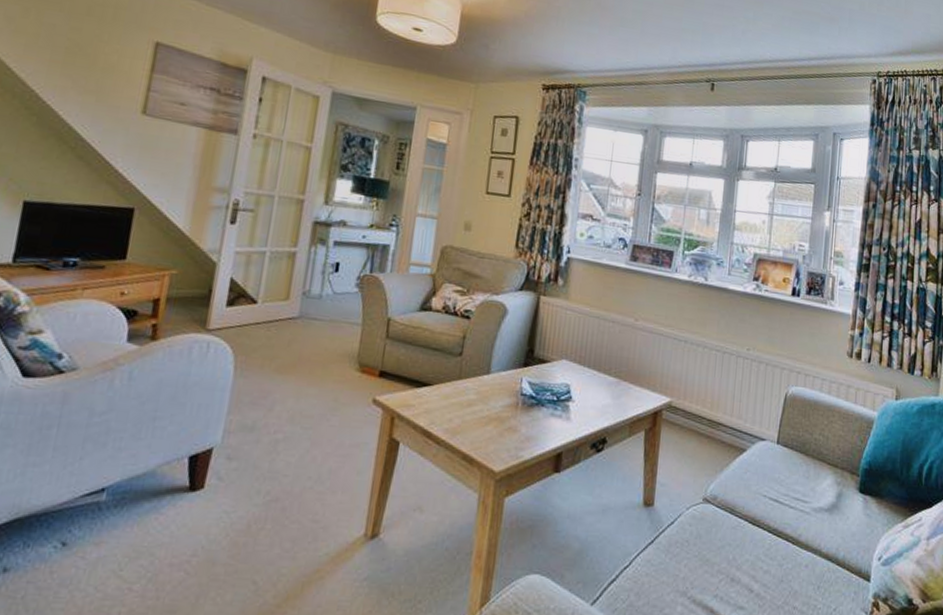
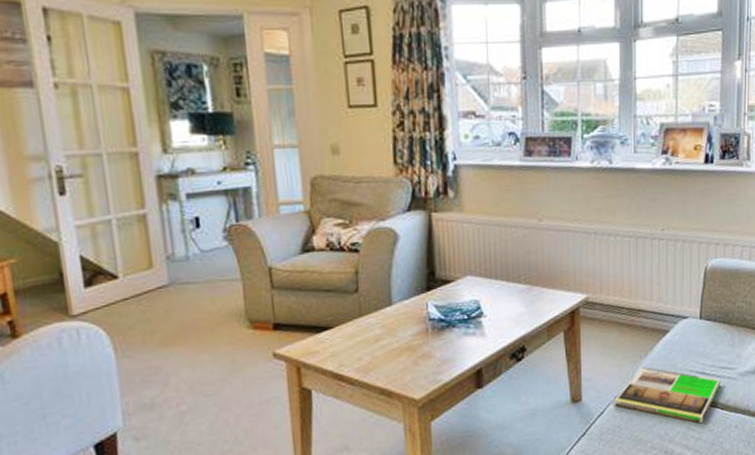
magazine: none [685,481,794,556] -> present [614,366,721,424]

